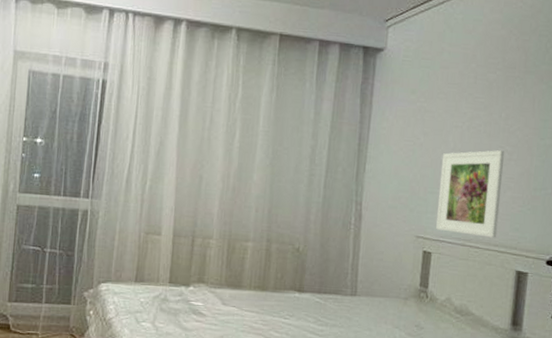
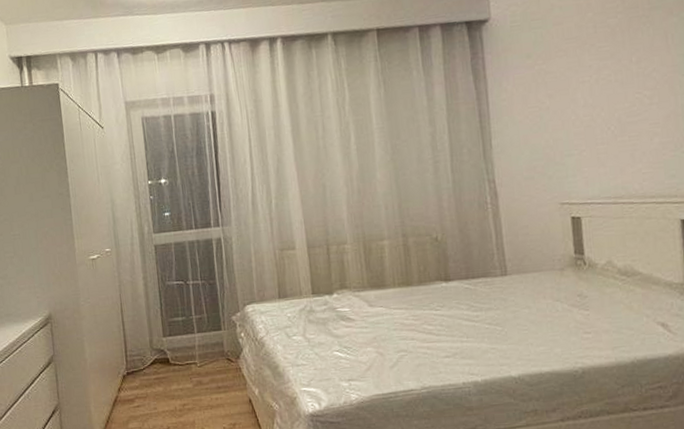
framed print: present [436,150,504,238] -> none [573,96,652,193]

